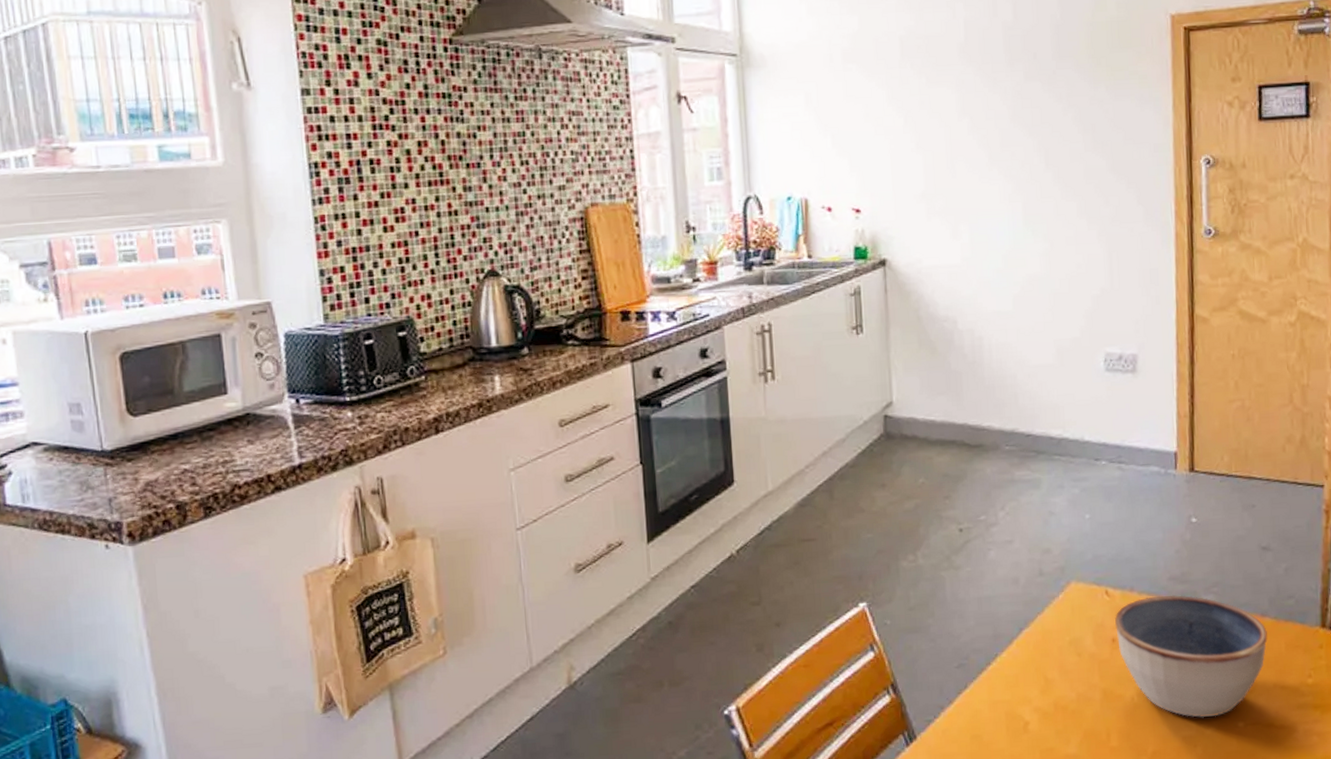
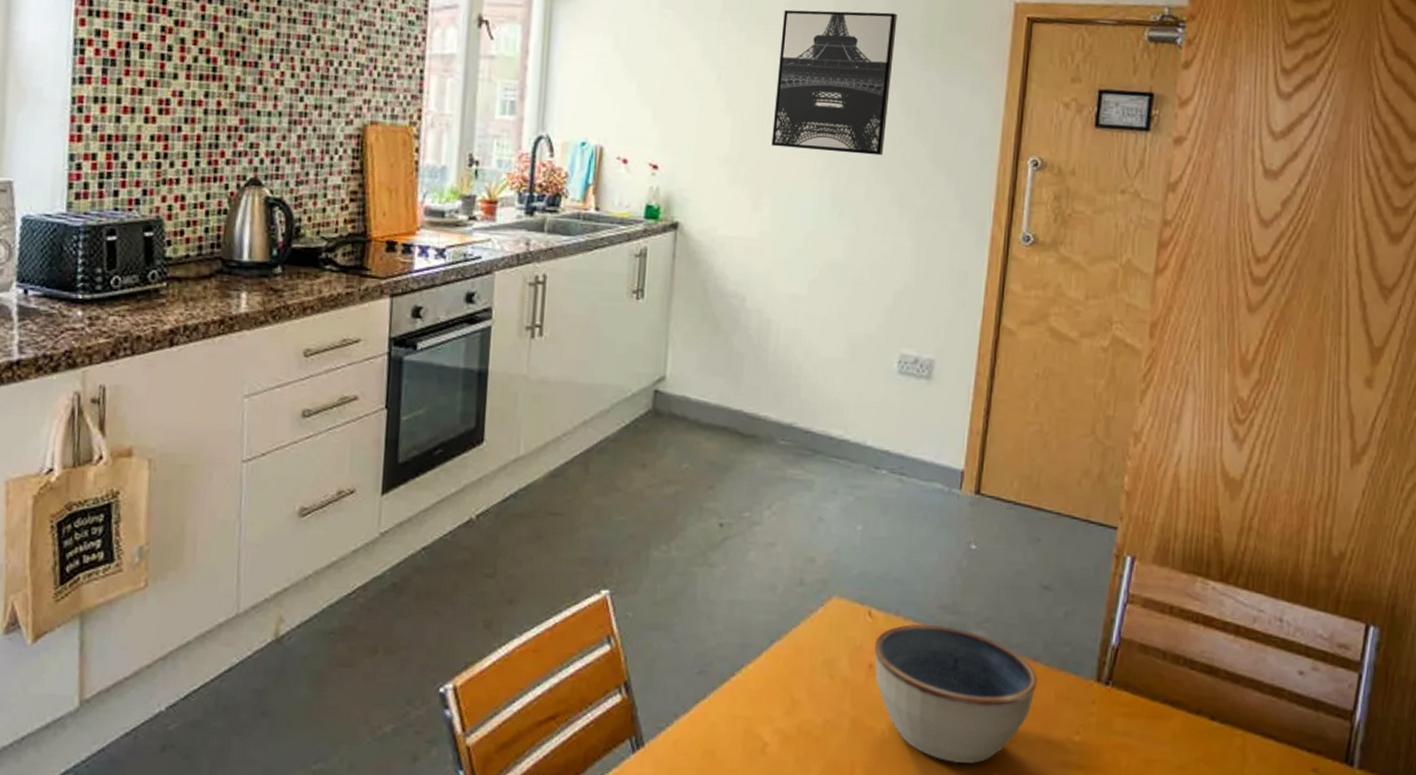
wall art: none [958,39,1066,178] -> present [771,9,897,156]

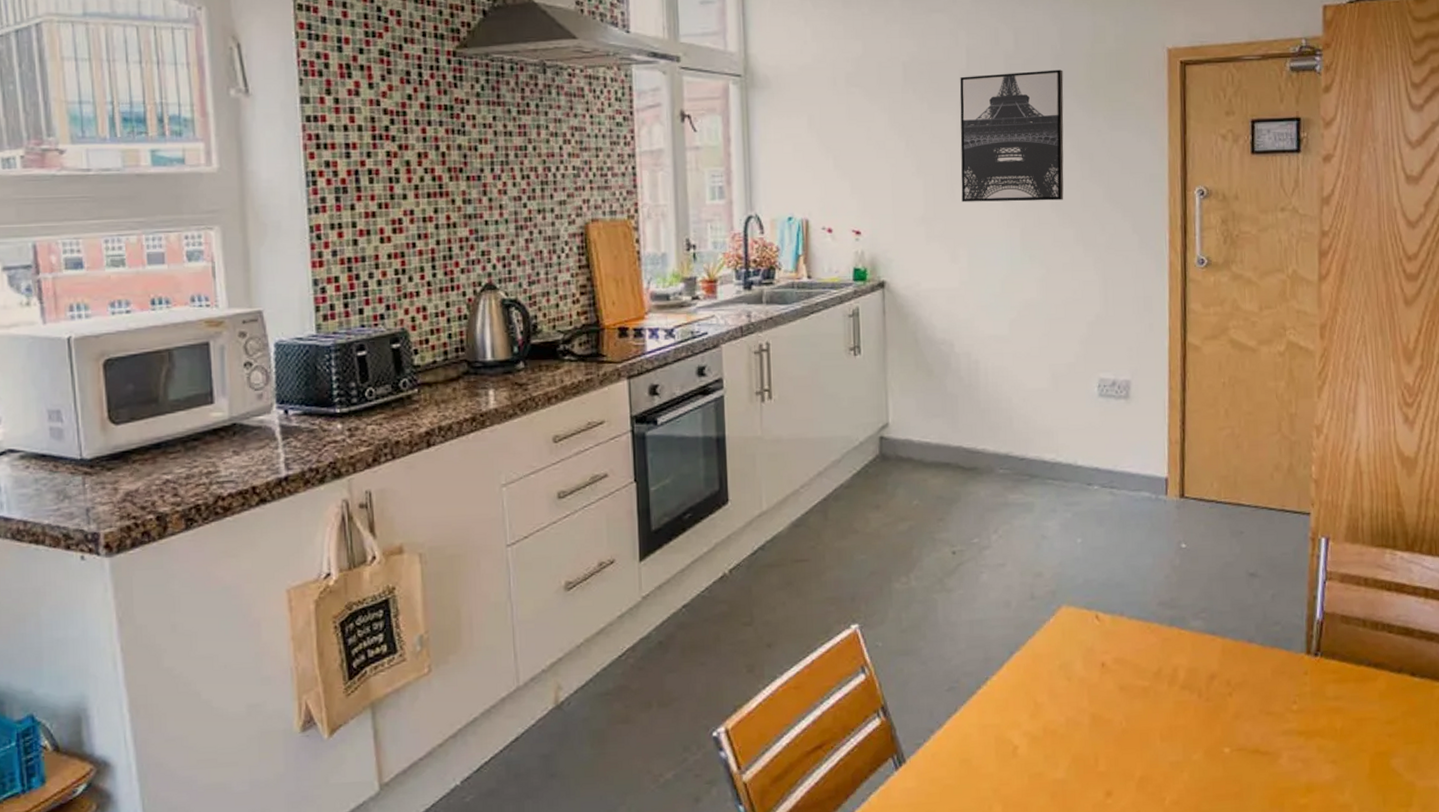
bowl: present [874,624,1037,764] -> none [1104,620,1254,744]

